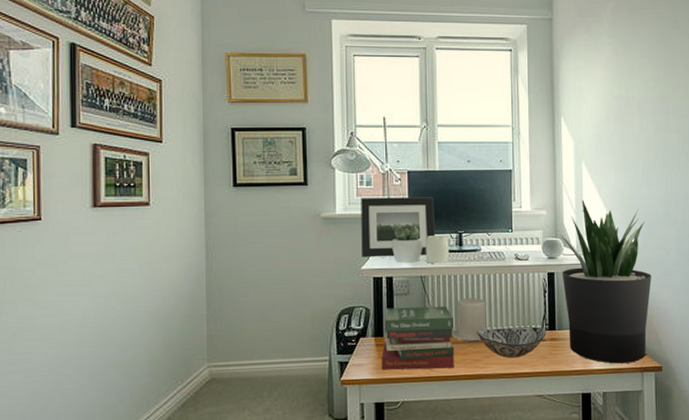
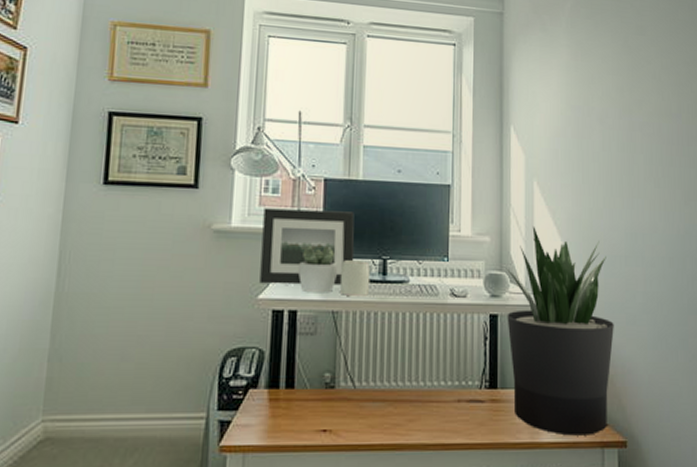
books: present [381,305,454,370] -> none [274,351,370,435]
candle: present [451,298,488,343] -> none [366,343,413,402]
decorative bowl: present [476,326,546,358] -> none [398,383,486,424]

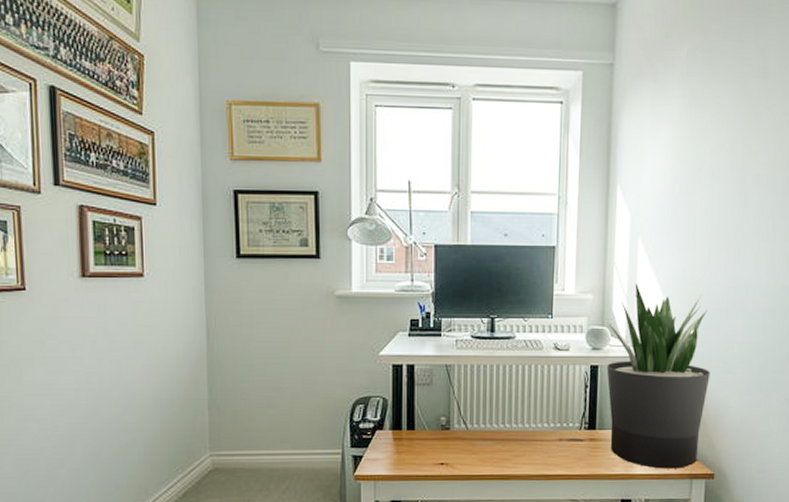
picture frame: present [259,208,355,286] -> none [380,274,465,342]
succulent plant: present [297,245,338,293] -> none [413,307,450,349]
mug: present [339,260,371,297] -> none [451,320,480,352]

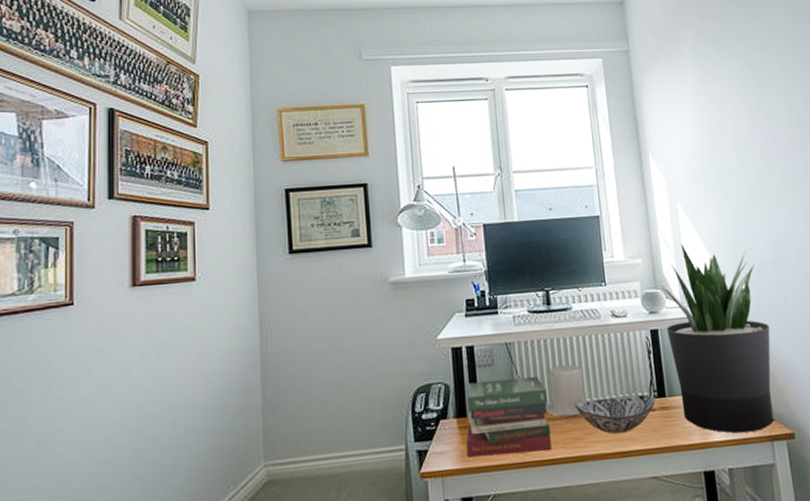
books: none [399,398,481,467] -> present [466,376,552,458]
candle: none [478,391,519,441] -> present [545,364,587,419]
decorative bowl: none [505,425,585,459] -> present [573,394,656,434]

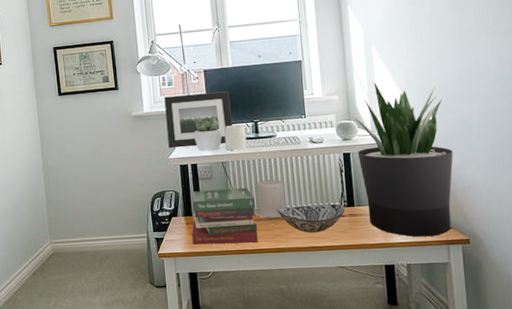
picture frame: none [432,251,519,326] -> present [164,91,233,149]
succulent plant: none [469,284,506,329] -> present [193,117,223,151]
mug: none [508,294,537,329] -> present [224,125,247,151]

